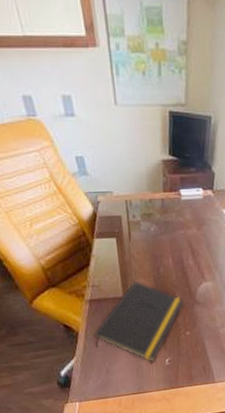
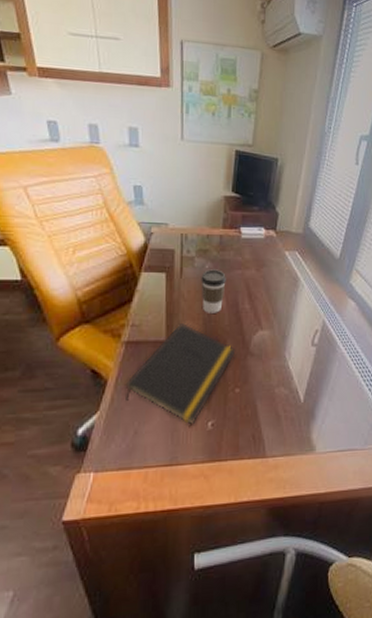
coffee cup: none [148,231,171,271] -> present [201,269,226,313]

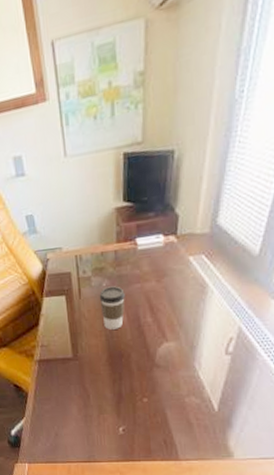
notepad: present [125,322,236,425] -> none [42,339,141,430]

